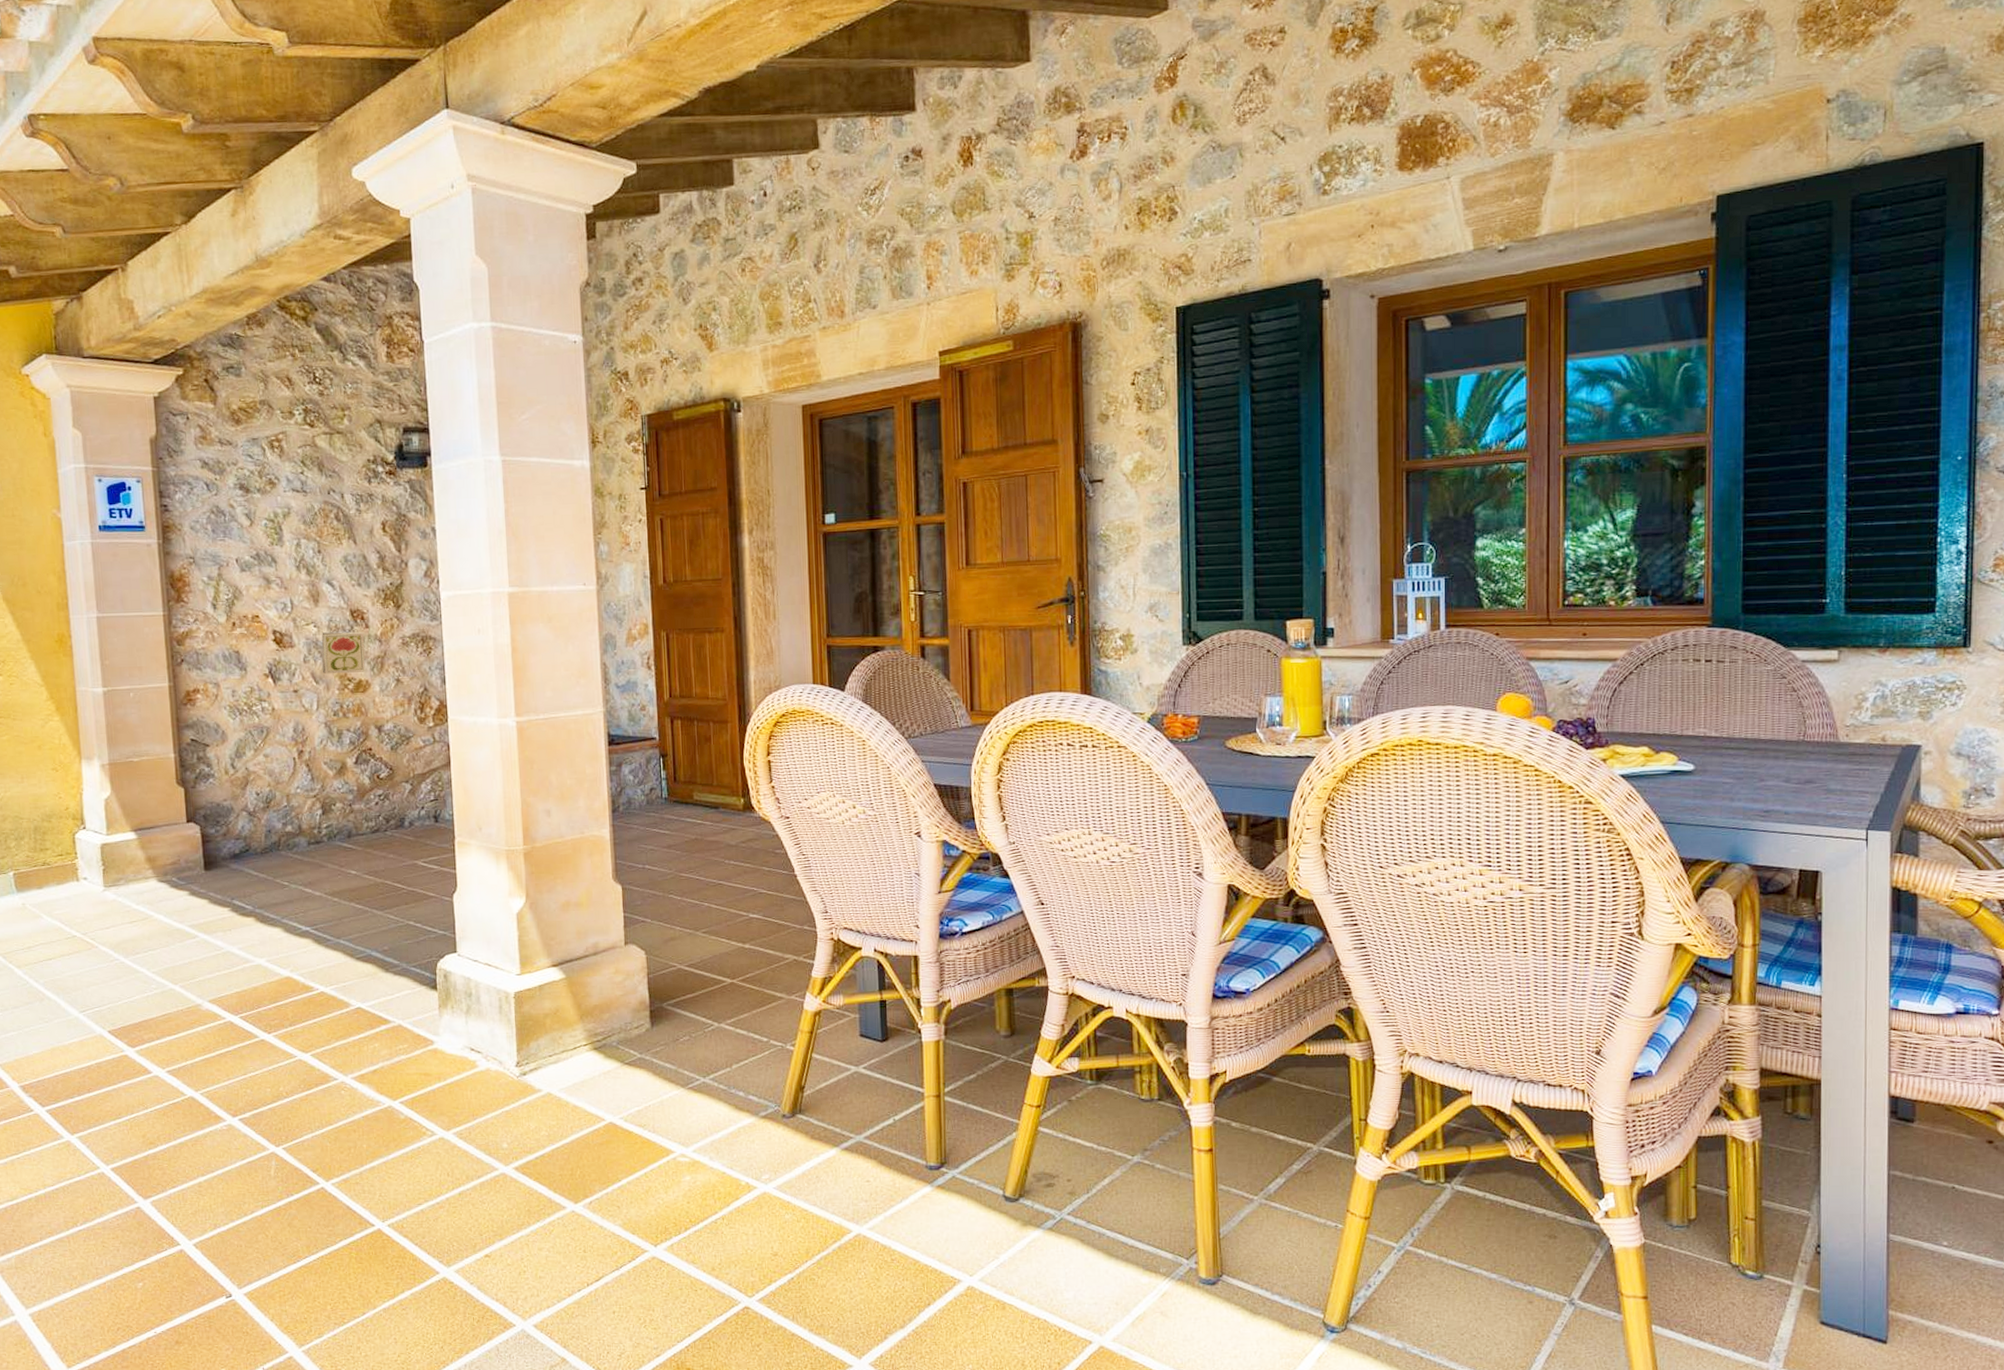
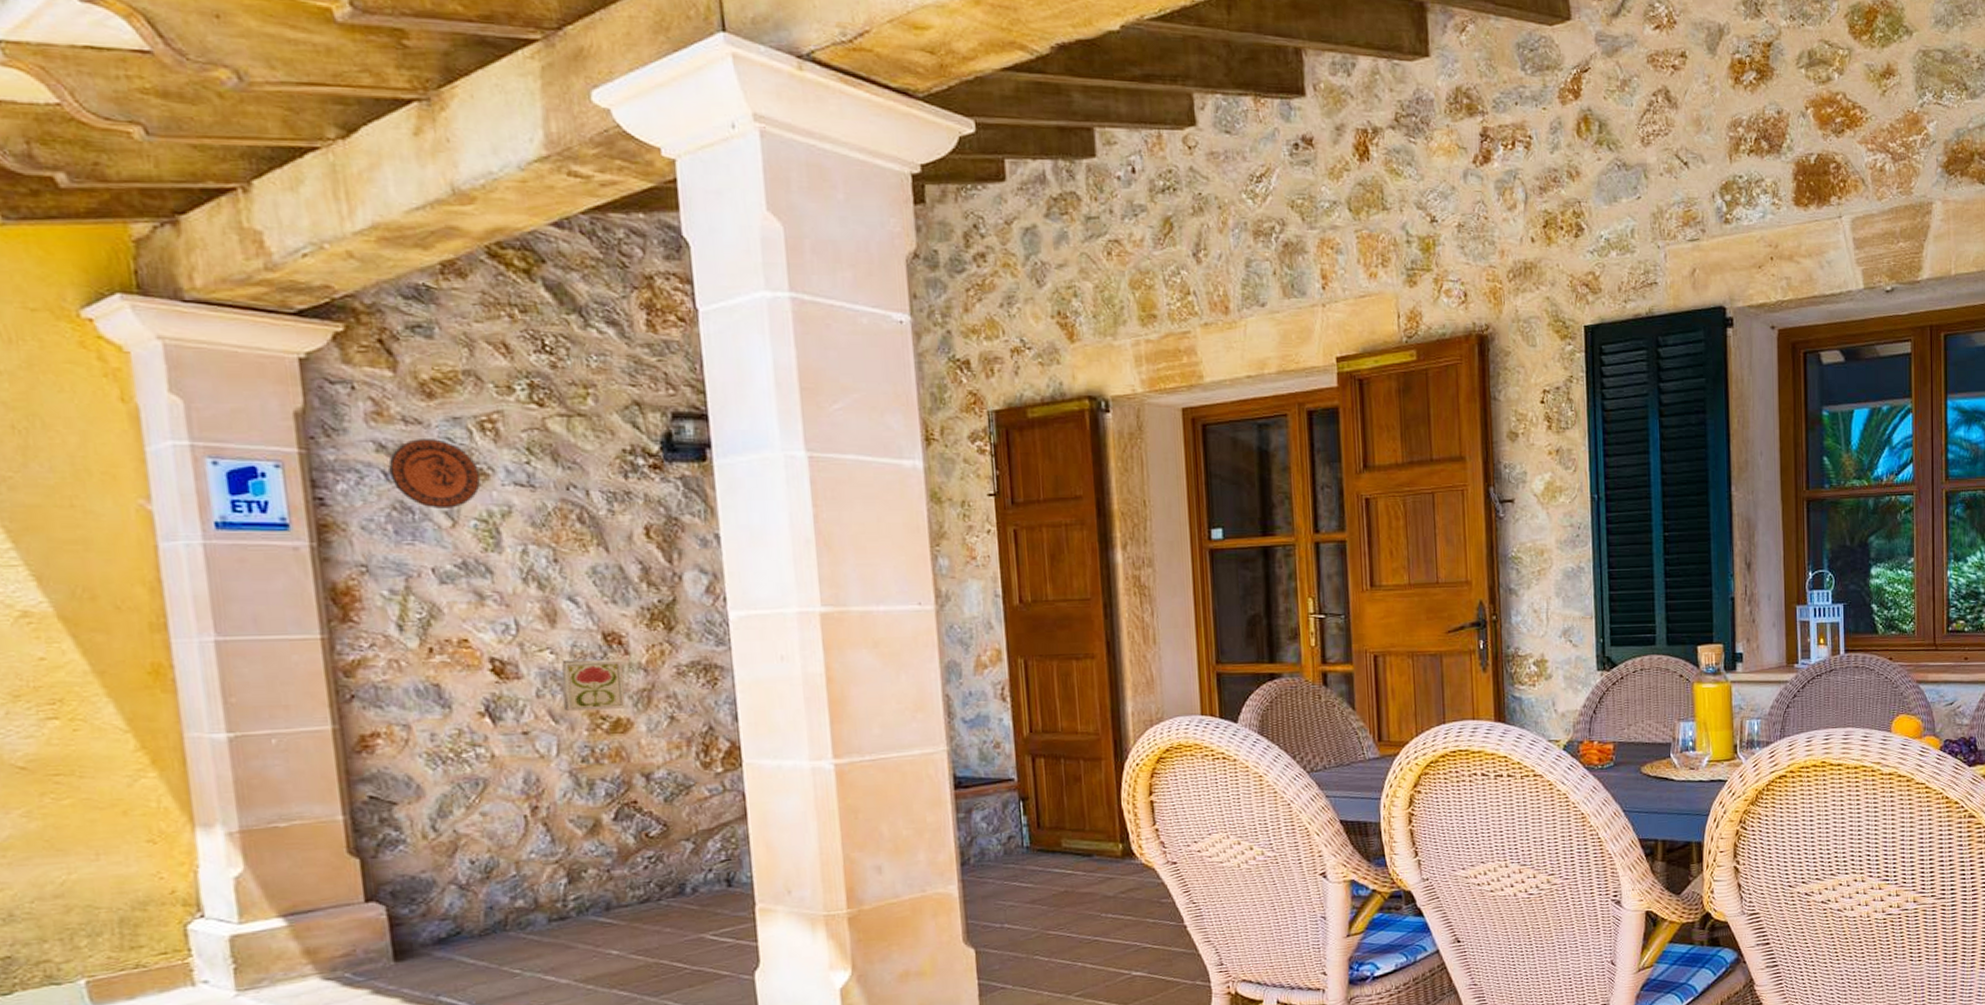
decorative plate: none [209,455,270,512] -> present [388,437,481,509]

